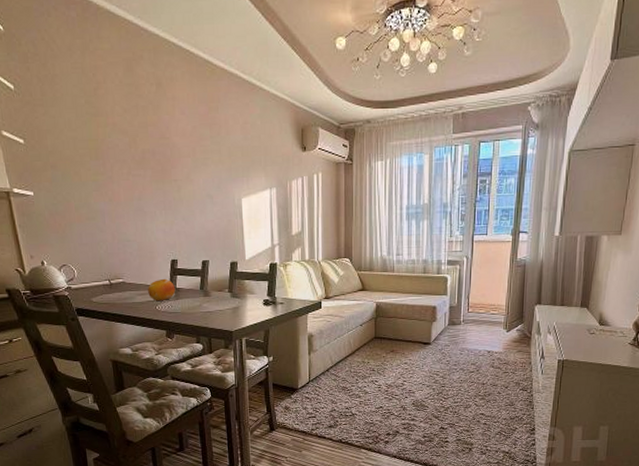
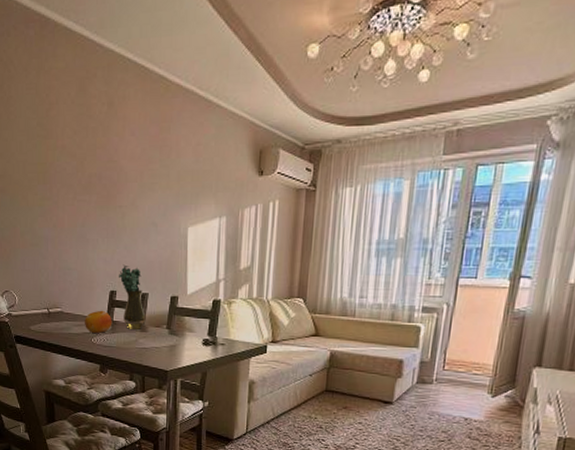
vase: none [179,234,207,296] -> present [119,264,145,331]

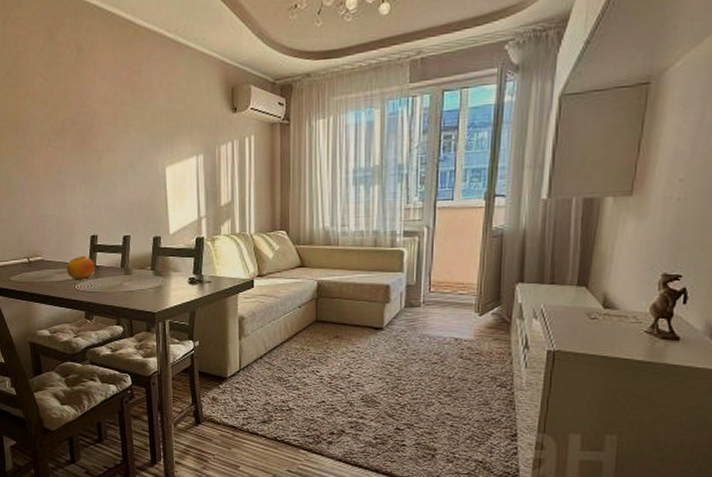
vase: present [119,264,145,331] -> none [99,208,128,274]

